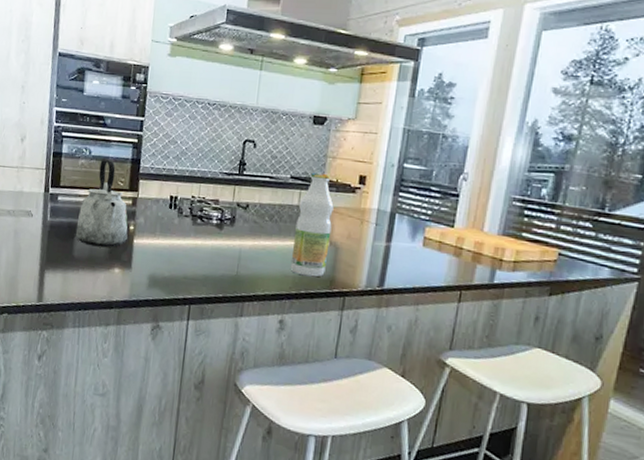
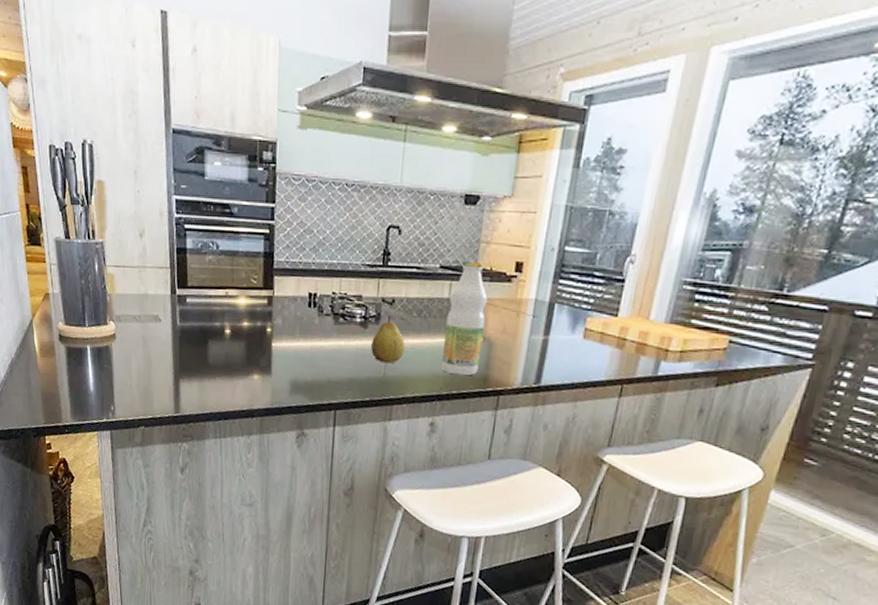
kettle: present [75,159,128,248] -> none [208,253,265,353]
fruit: none [225,218,258,263] -> present [371,314,405,364]

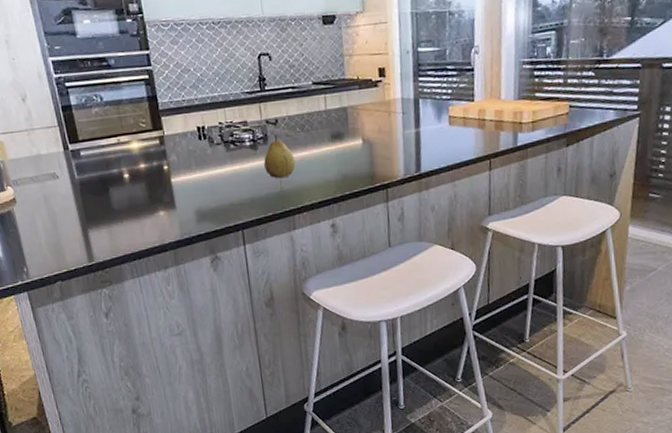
bottle: present [440,260,488,376] -> none [326,72,365,178]

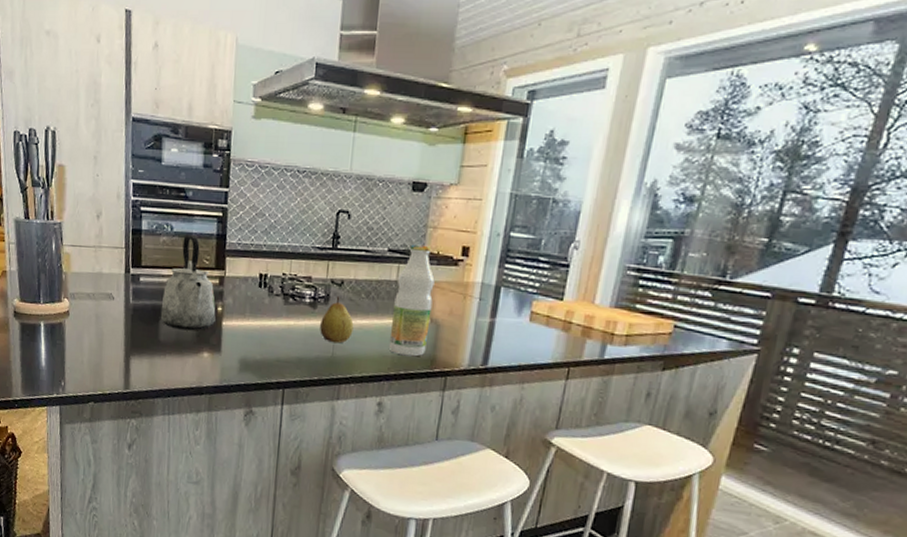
kettle: none [106,102,164,195] -> present [160,235,216,331]
bottle: none [326,72,365,178] -> present [388,244,435,357]

